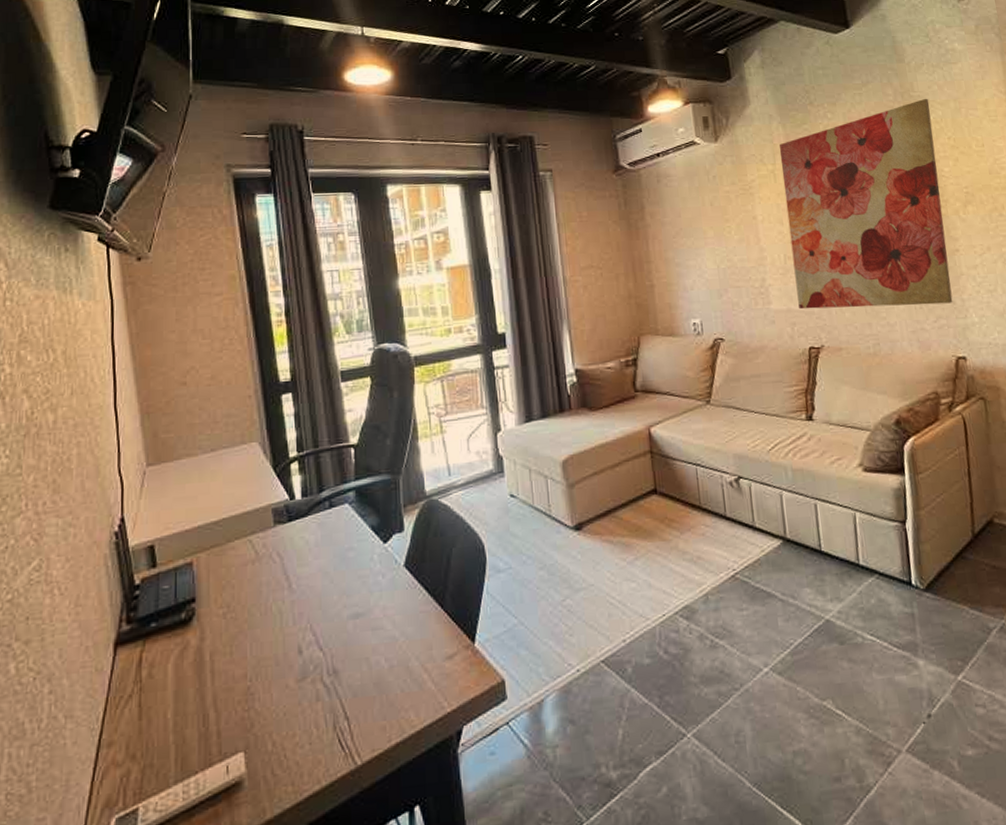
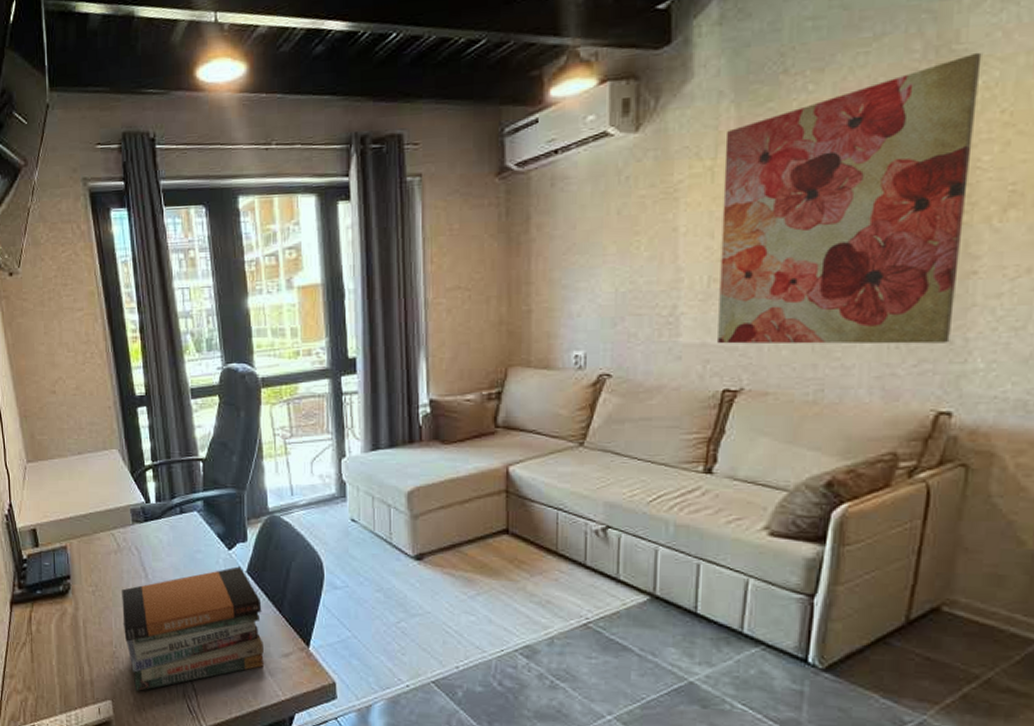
book stack: none [260,561,426,735] -> present [122,566,264,692]

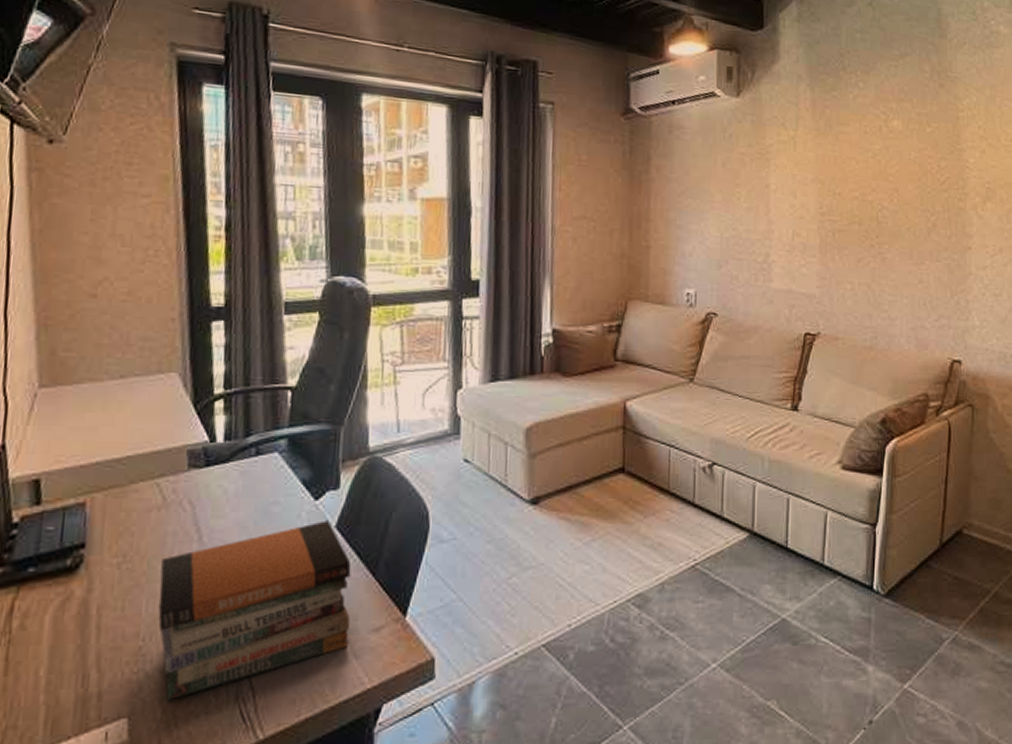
wall art: present [717,52,982,344] -> none [800,80,965,303]

